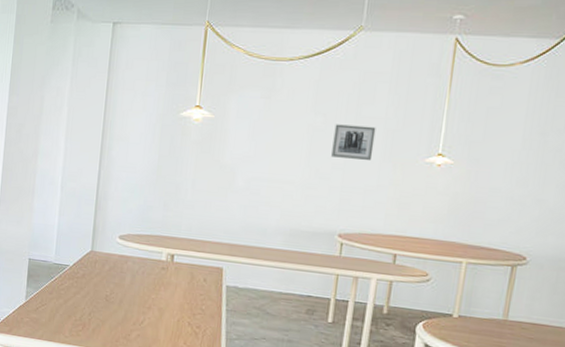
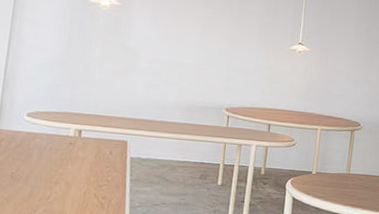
wall art: present [331,124,376,160] -> none [219,16,254,47]

